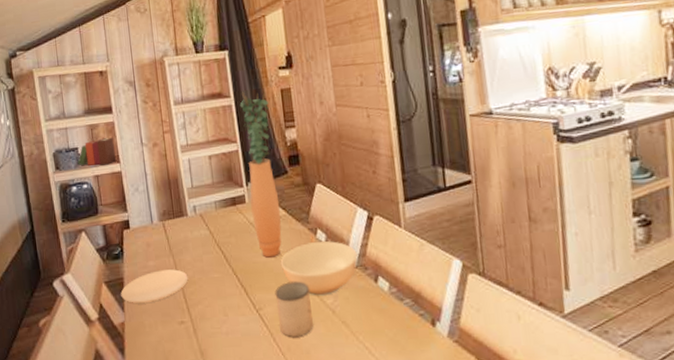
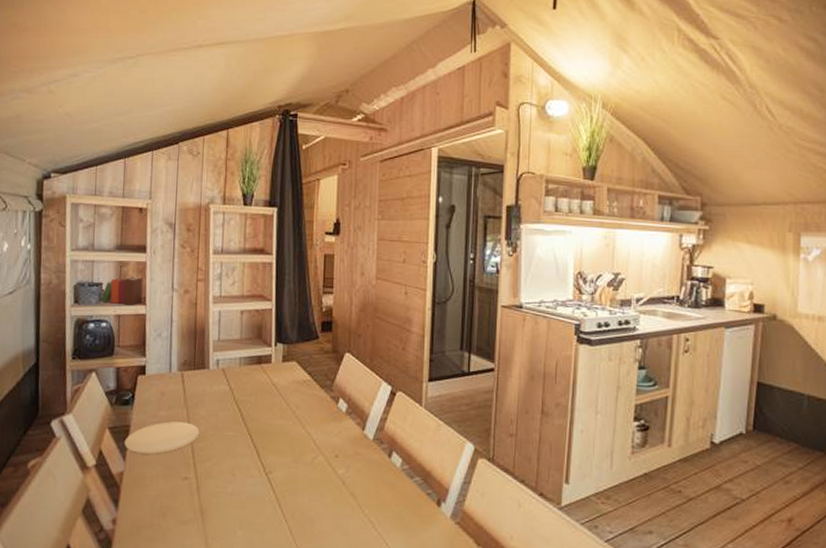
vase: present [239,92,282,258] -> none [276,251,310,421]
mug: present [275,281,313,337] -> none [287,448,322,504]
bowl: present [280,241,358,295] -> none [297,411,375,464]

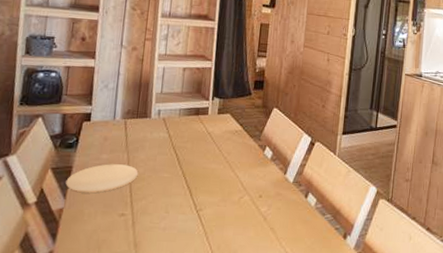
books: present [100,277,143,305] -> none [51,33,94,59]

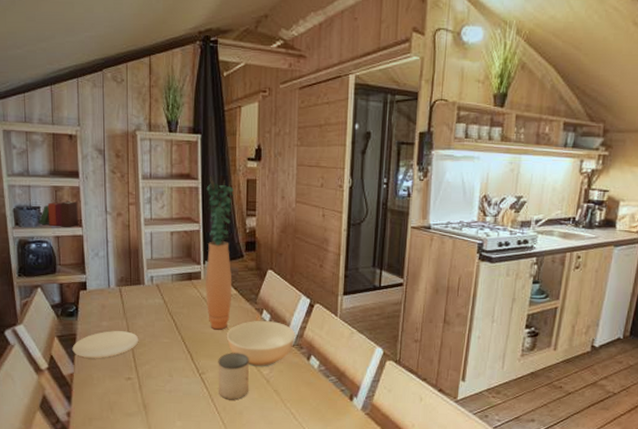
books: none [51,33,94,59] -> present [39,201,78,227]
vase: none [211,19,247,166] -> present [206,176,233,330]
mug: none [214,189,248,238] -> present [218,353,249,399]
bowl: none [227,157,296,203] -> present [226,321,296,366]

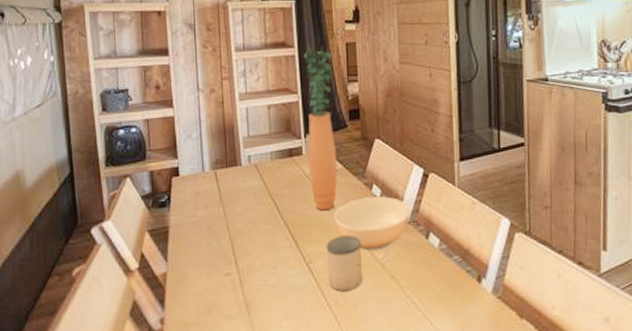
books: present [39,201,78,227] -> none [127,81,169,109]
plate: present [72,331,139,359] -> none [165,219,238,254]

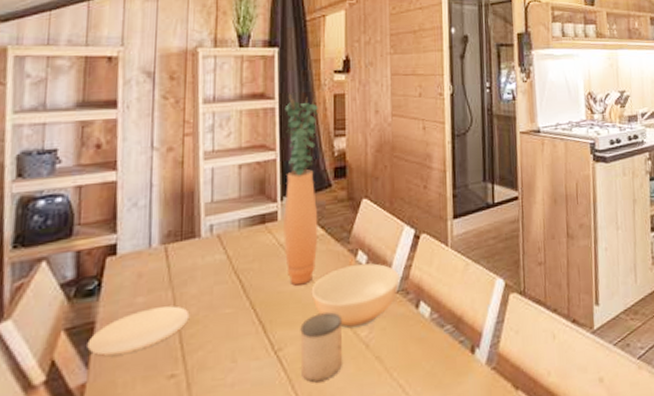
plate: none [165,219,238,254] -> present [87,305,190,356]

